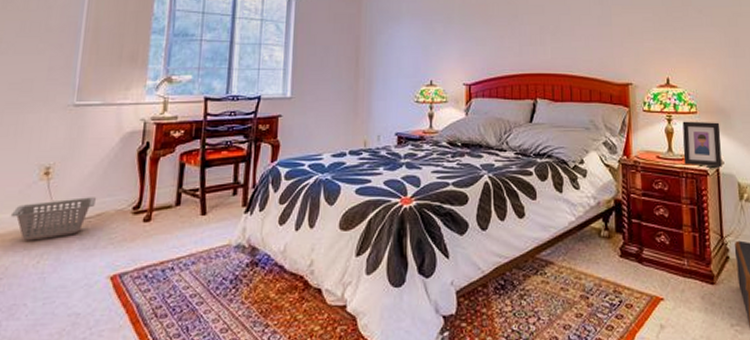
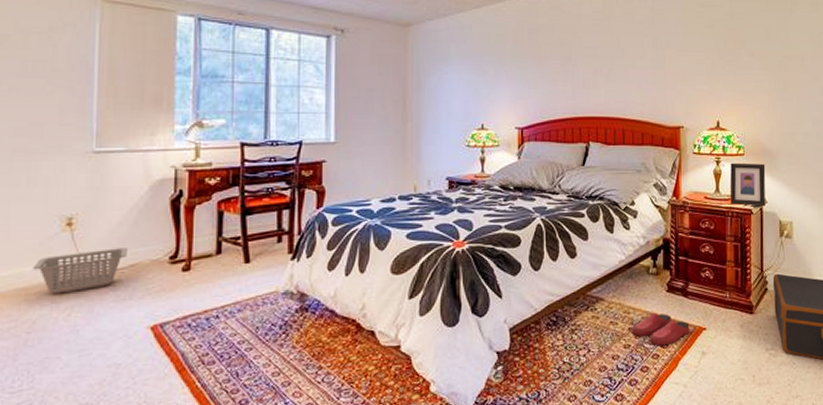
slippers: none [584,278,646,317] -> present [632,312,690,346]

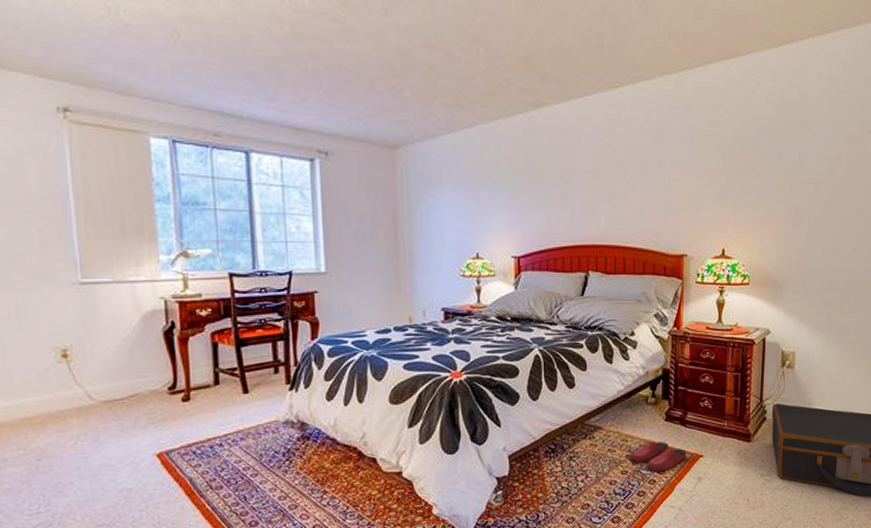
laundry basket: present [32,248,129,294] -> none [33,379,127,424]
picture frame: present [730,162,766,207] -> none [732,292,771,337]

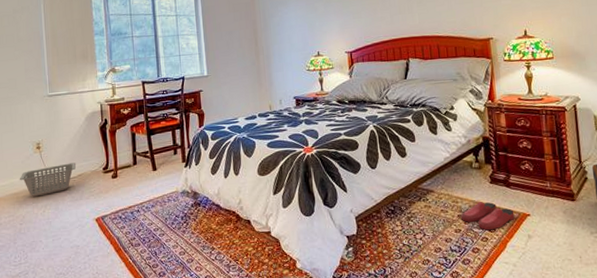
laundry basket: none [33,379,127,424] -> present [19,163,77,197]

